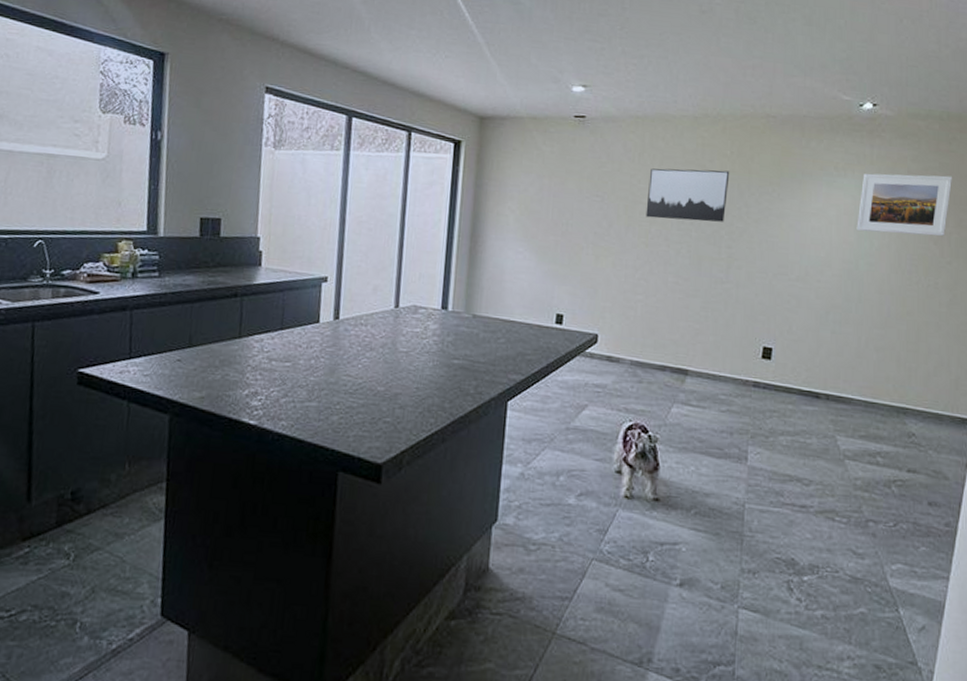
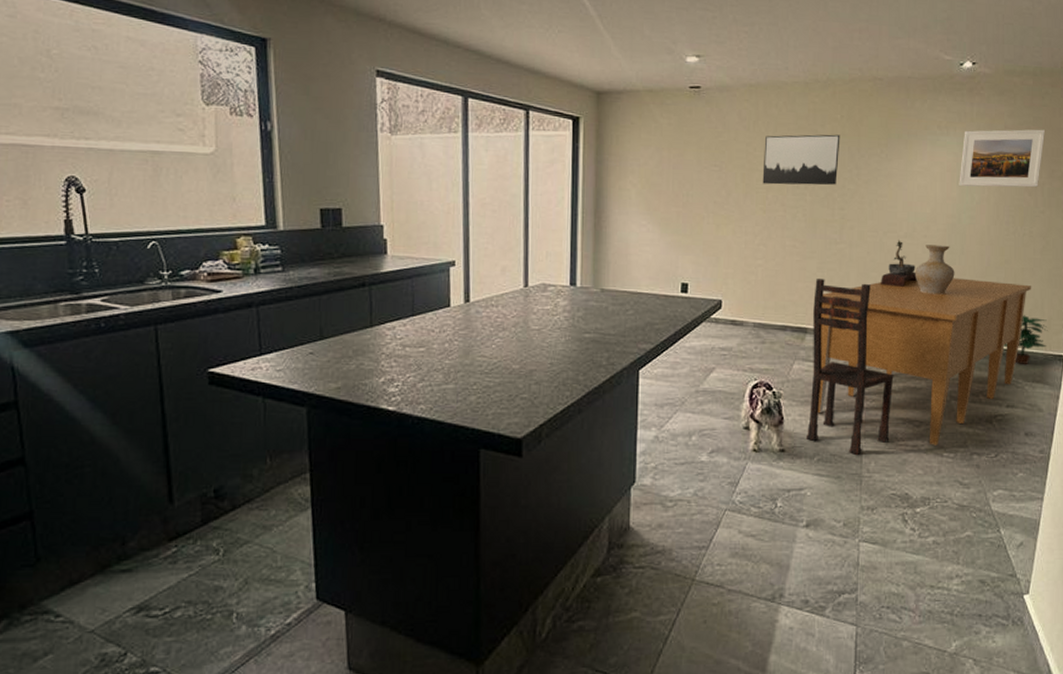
chair: none [682,317,781,511] -> present [805,278,894,455]
desk: none [696,325,937,508] -> present [813,278,1032,446]
bonsai tree: none [769,283,810,333] -> present [881,240,918,287]
vase: none [807,290,851,344] -> present [916,245,955,295]
potted plant: none [905,372,955,426] -> present [1004,315,1048,364]

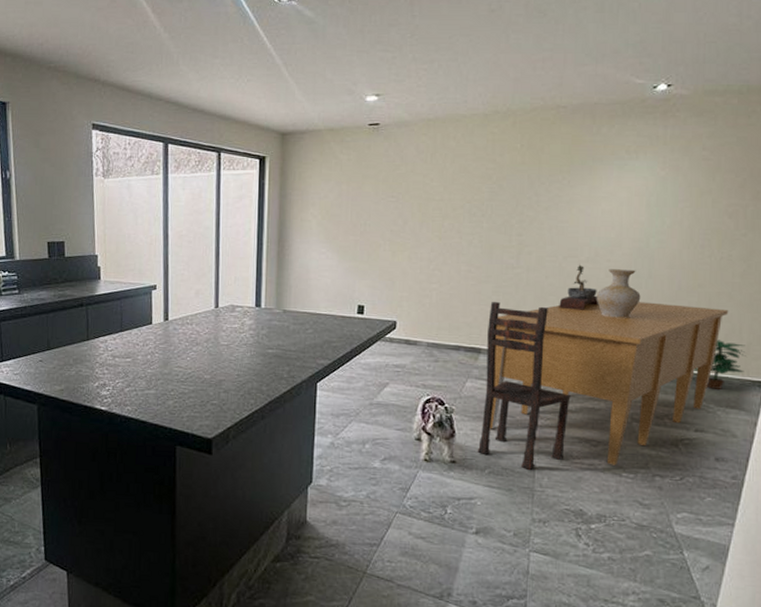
wall art: present [762,134,840,185] -> none [438,163,520,213]
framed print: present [959,129,1046,188] -> none [648,149,751,211]

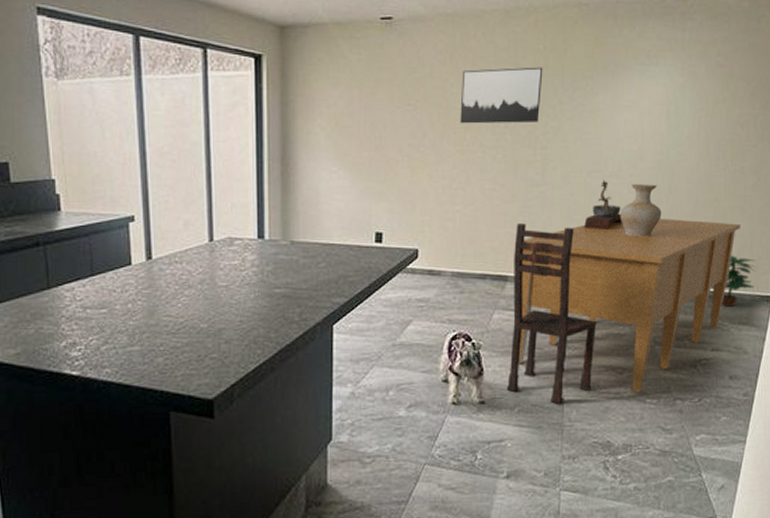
wall art: none [438,163,520,213] -> present [460,67,543,124]

